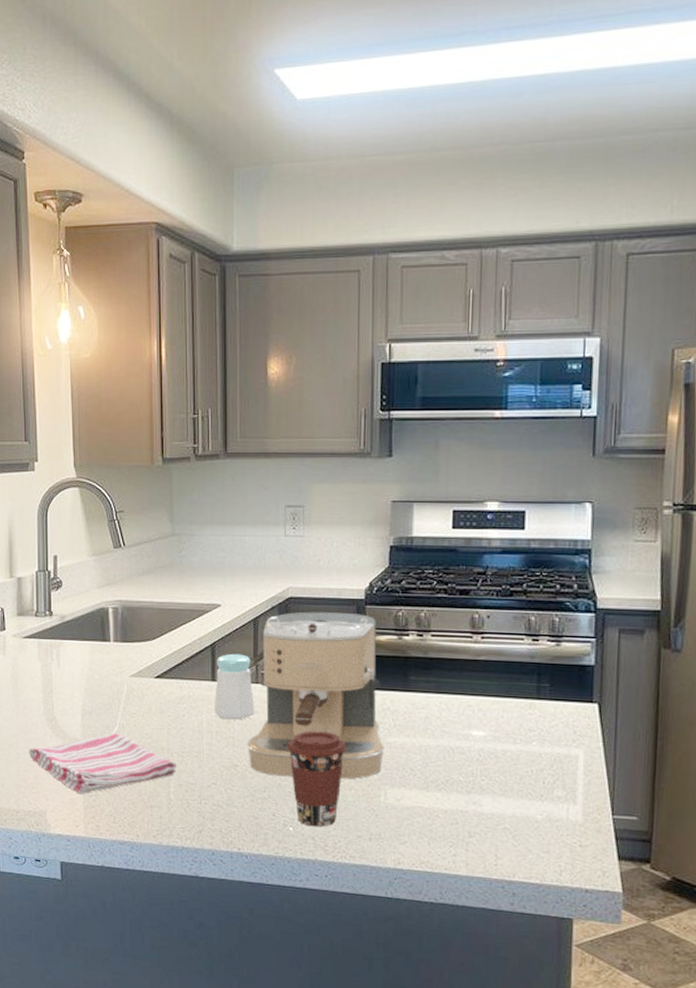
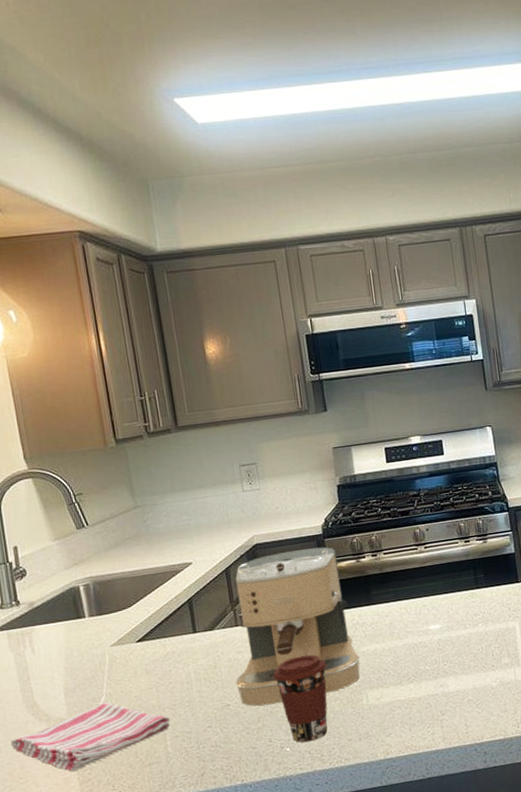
salt shaker: present [214,653,255,720] -> none [194,602,239,666]

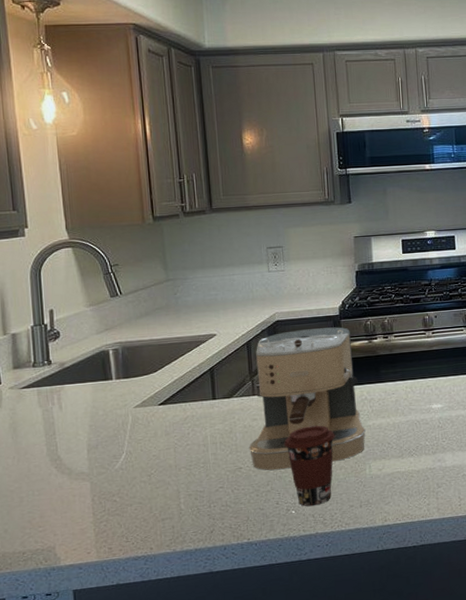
dish towel: present [10,701,171,772] -> none [32,459,185,523]

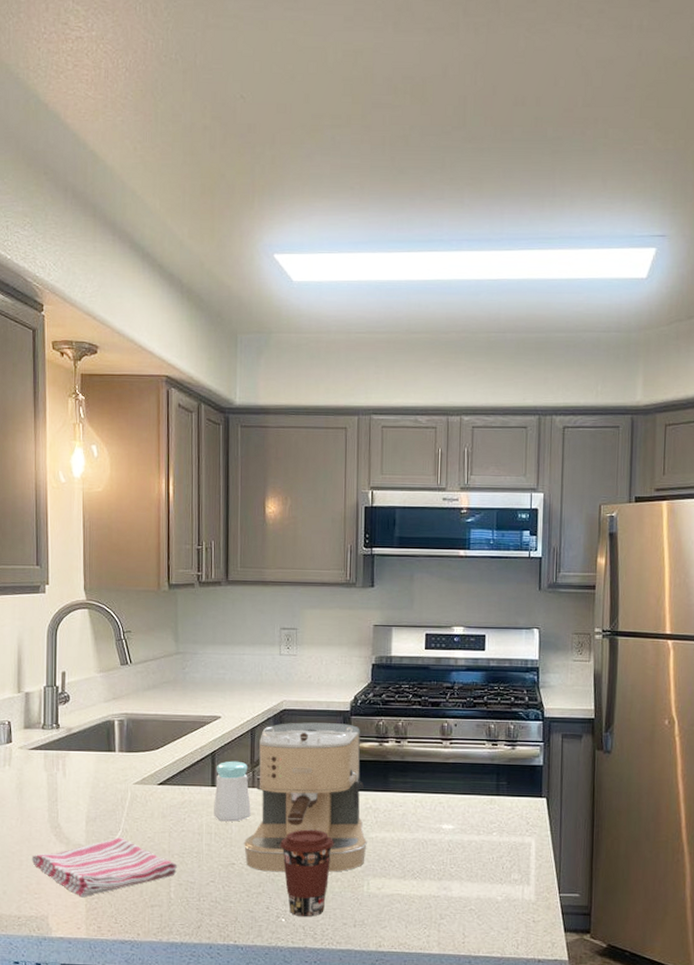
dish towel: none [32,459,185,523] -> present [31,836,177,898]
salt shaker: none [215,373,254,431] -> present [214,761,251,822]

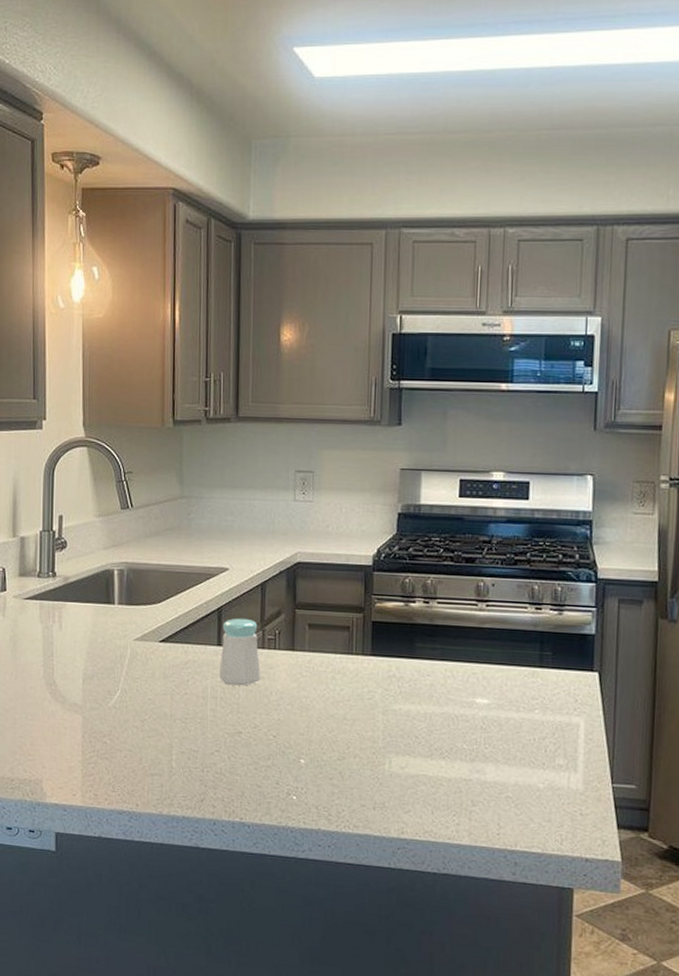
dish towel: present [31,836,177,898] -> none [25,697,179,762]
coffee maker: present [243,722,367,872] -> none [251,577,389,747]
coffee cup: present [280,829,334,917] -> none [292,697,353,796]

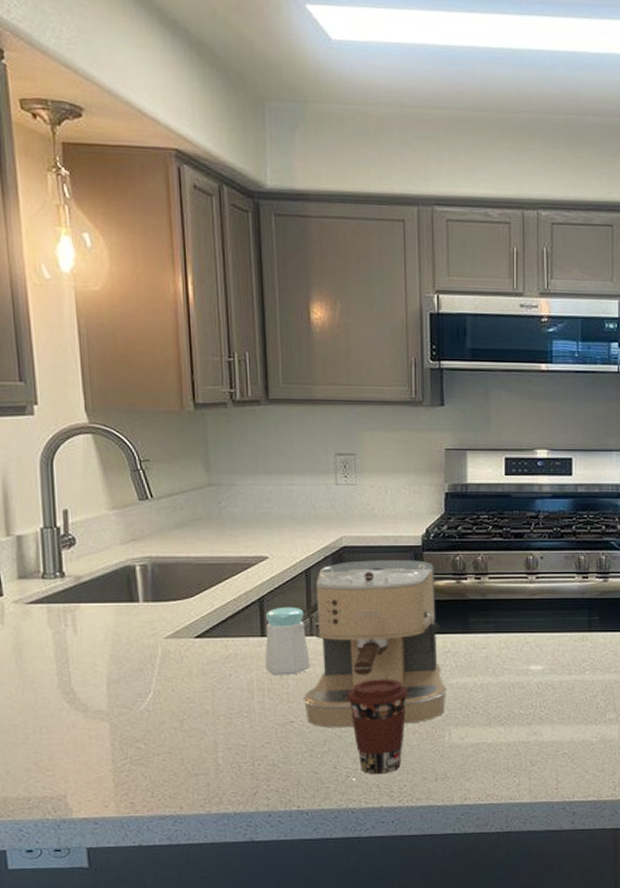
coffee maker: none [251,577,389,747] -> present [302,560,447,728]
coffee cup: none [292,697,353,796] -> present [346,679,409,775]

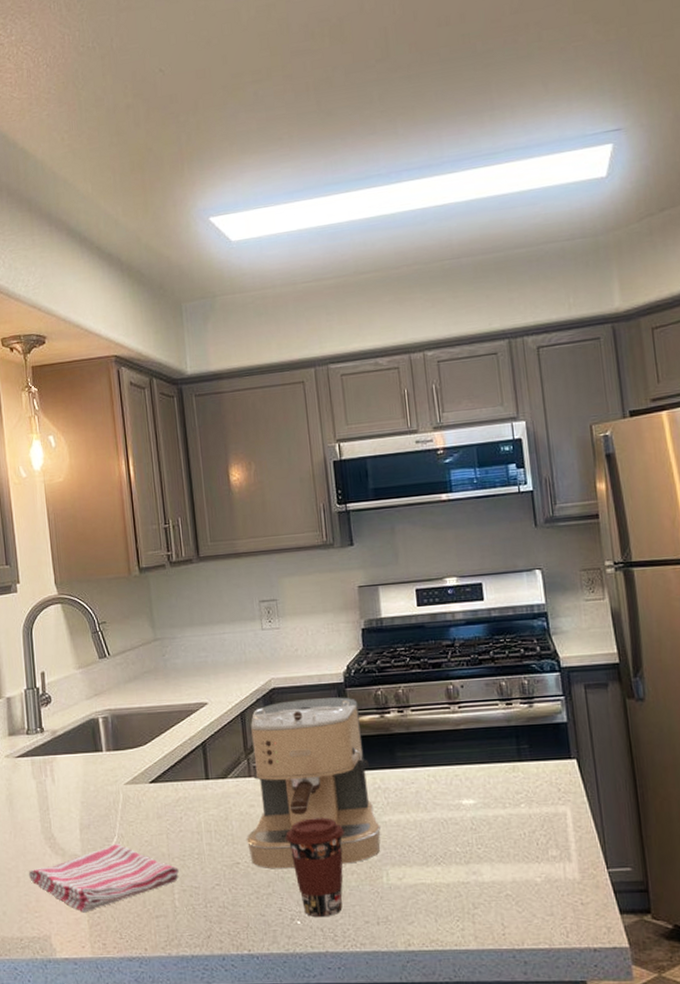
dish towel: none [39,699,224,771] -> present [28,843,179,913]
salt shaker: present [265,606,310,675] -> none [208,749,251,817]

